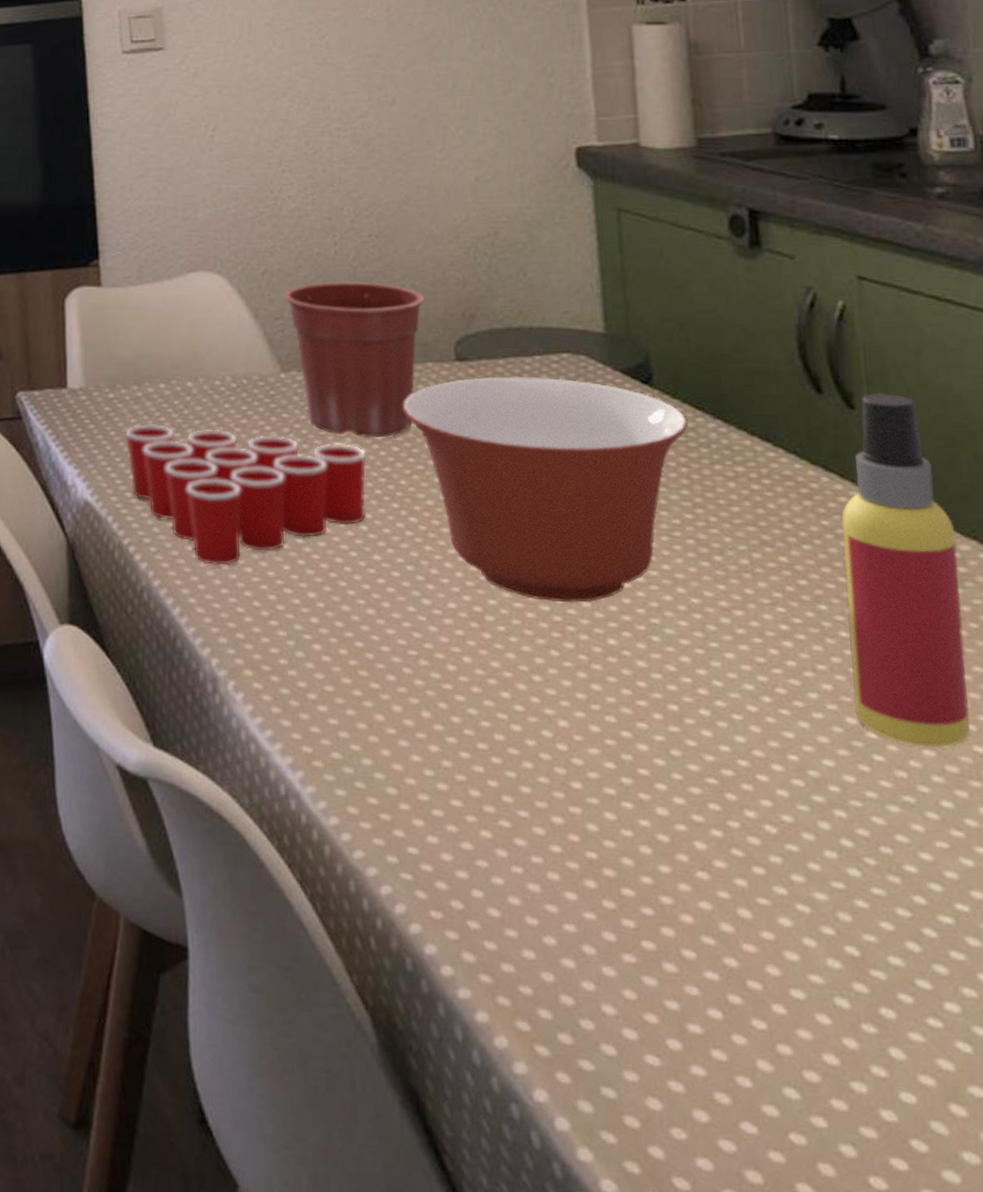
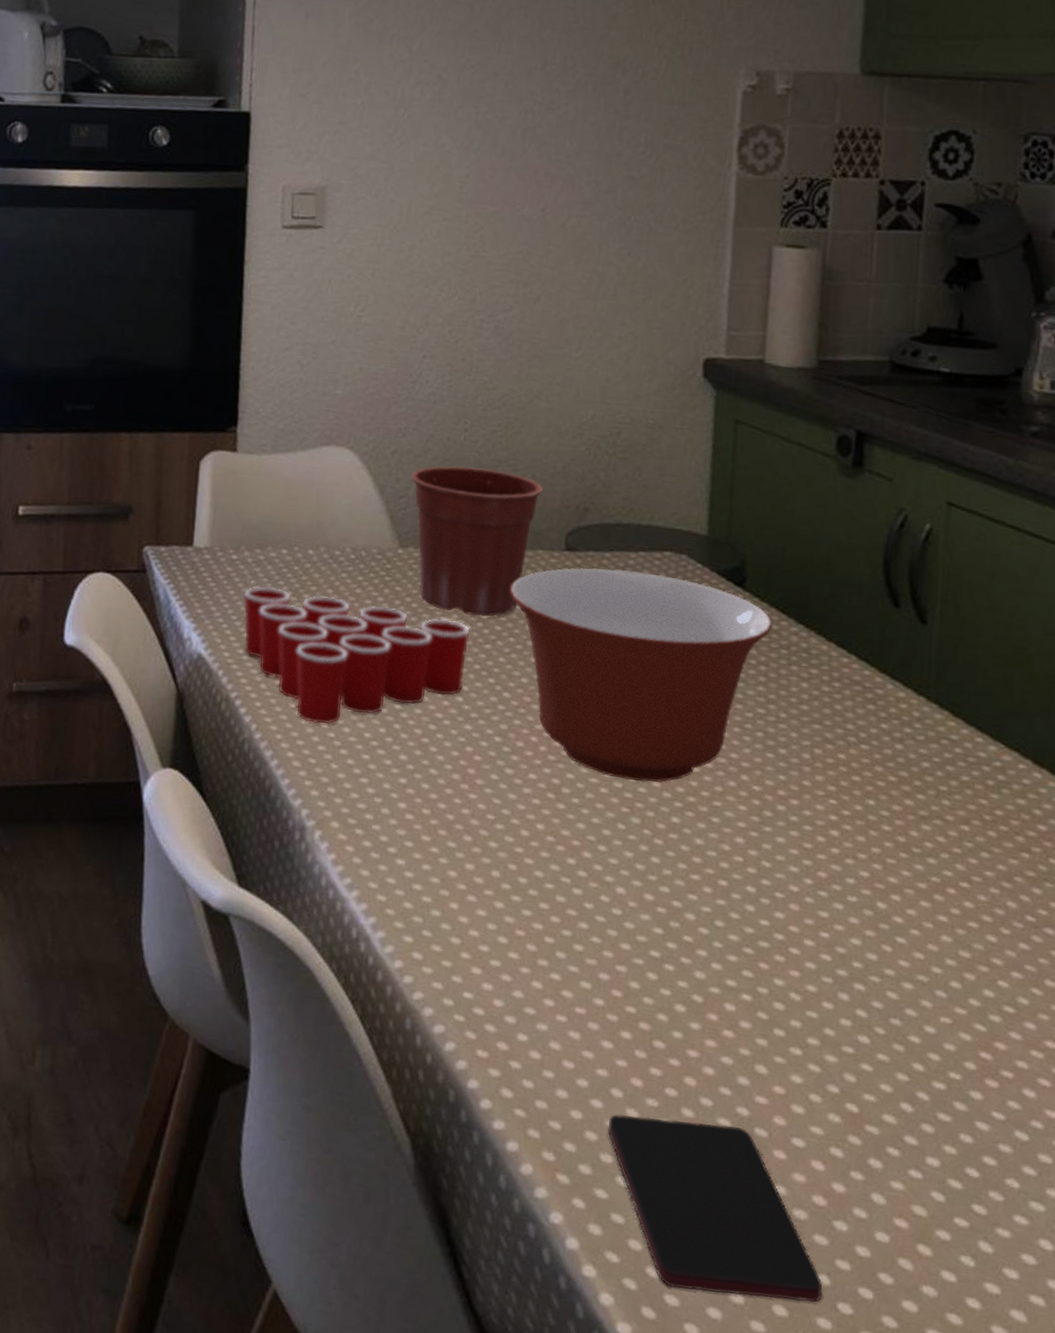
smartphone: none [584,973,850,1178] -> present [608,1114,823,1302]
spray bottle: present [842,392,970,748] -> none [885,611,1000,935]

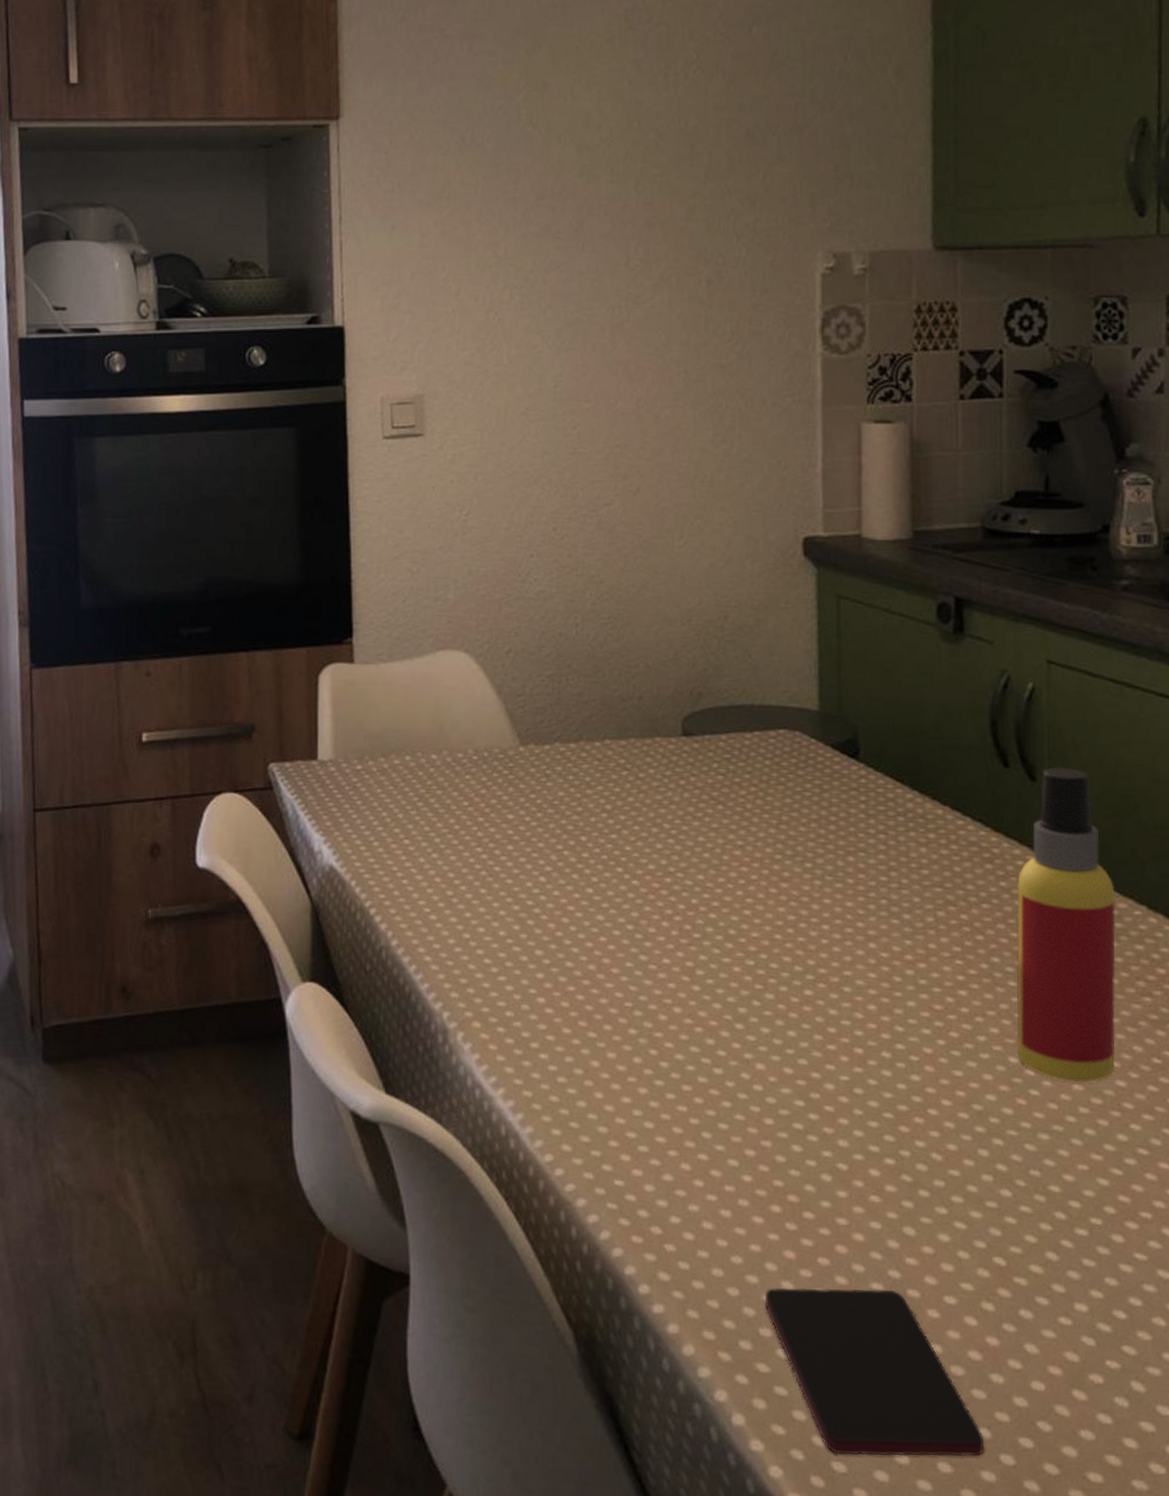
cup: present [243,586,470,725] -> none [371,794,595,926]
flower pot: present [411,466,543,617] -> none [527,661,656,807]
mixing bowl: present [509,568,773,782] -> none [631,751,889,958]
spray bottle: none [885,611,1000,935] -> present [1016,766,1116,1083]

